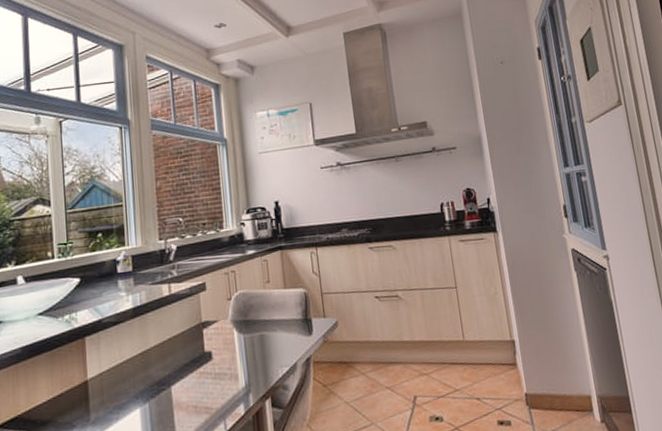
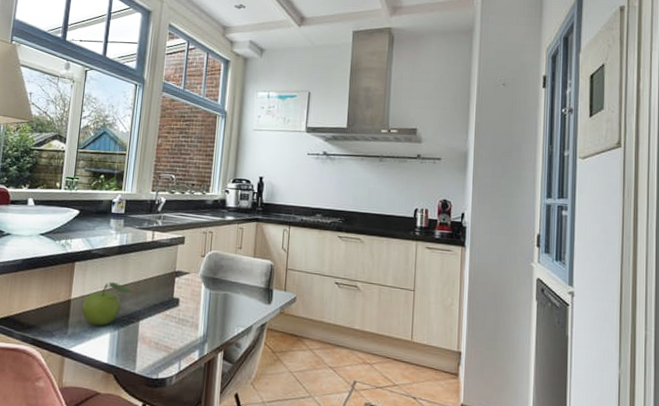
fruit: none [102,349,160,404] -> present [81,282,134,326]

